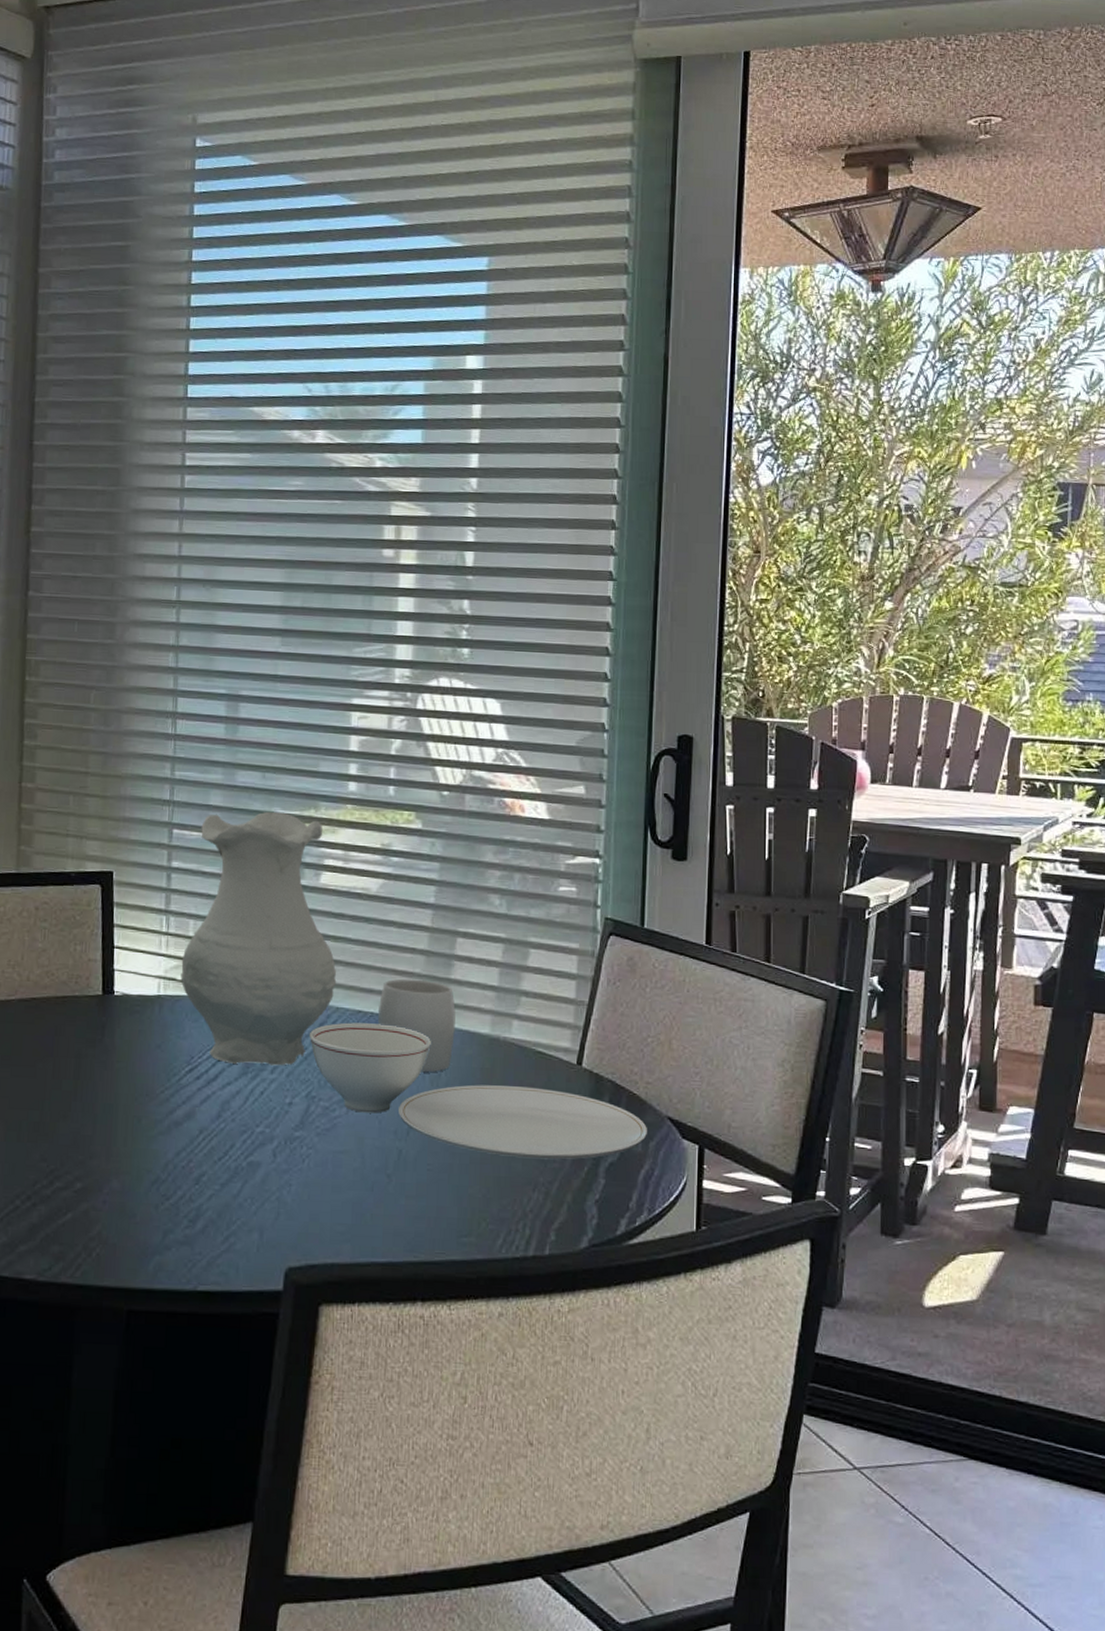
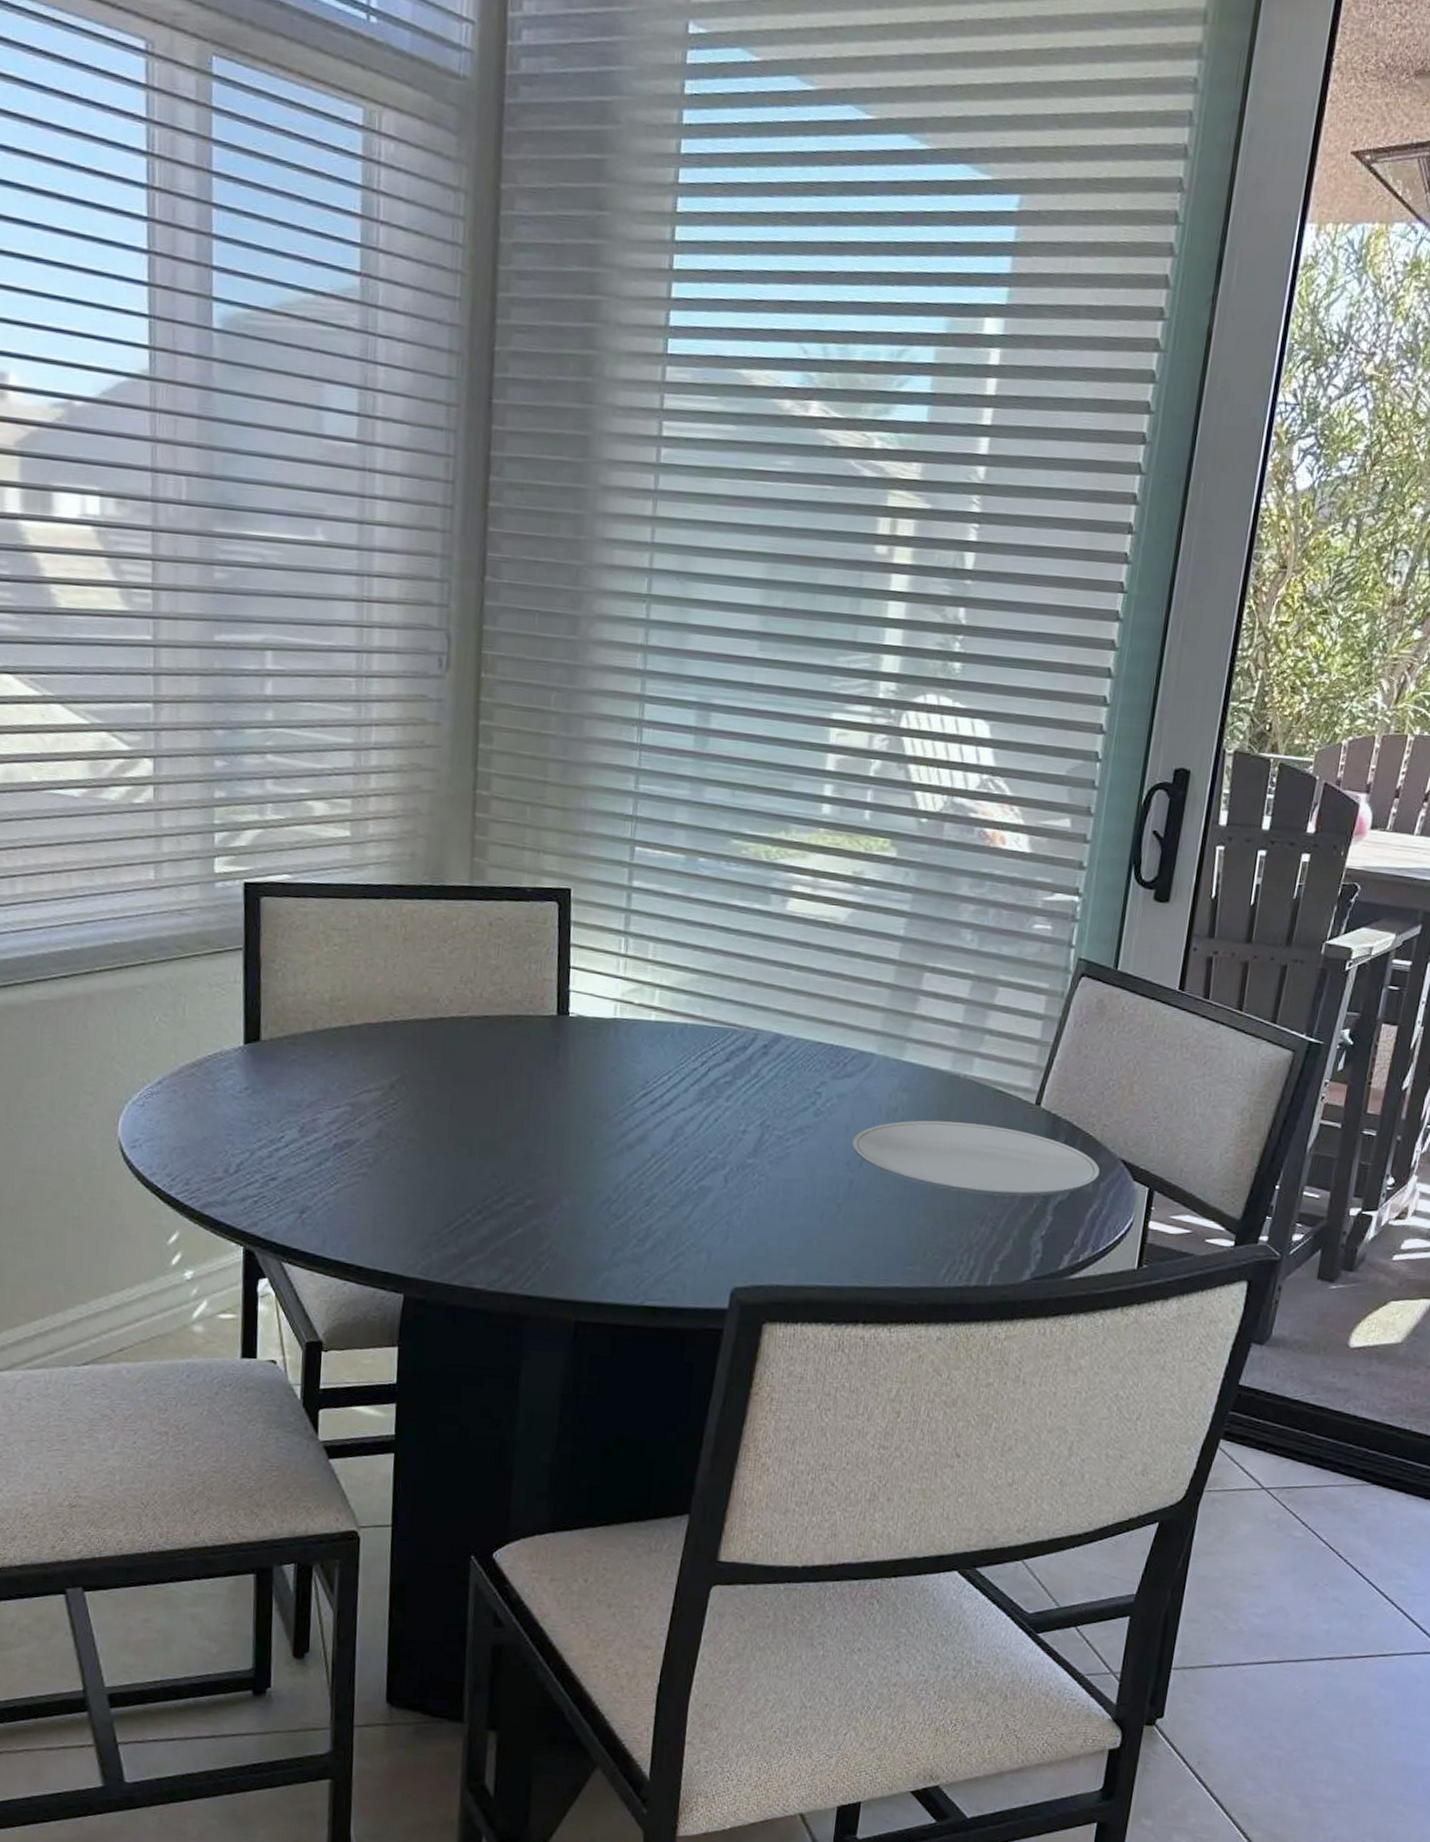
vase: present [181,811,337,1066] -> none [638,831,798,1094]
bowl: present [309,1022,431,1113] -> none [766,1053,890,1145]
mug: present [378,978,456,1073] -> none [838,1012,918,1107]

